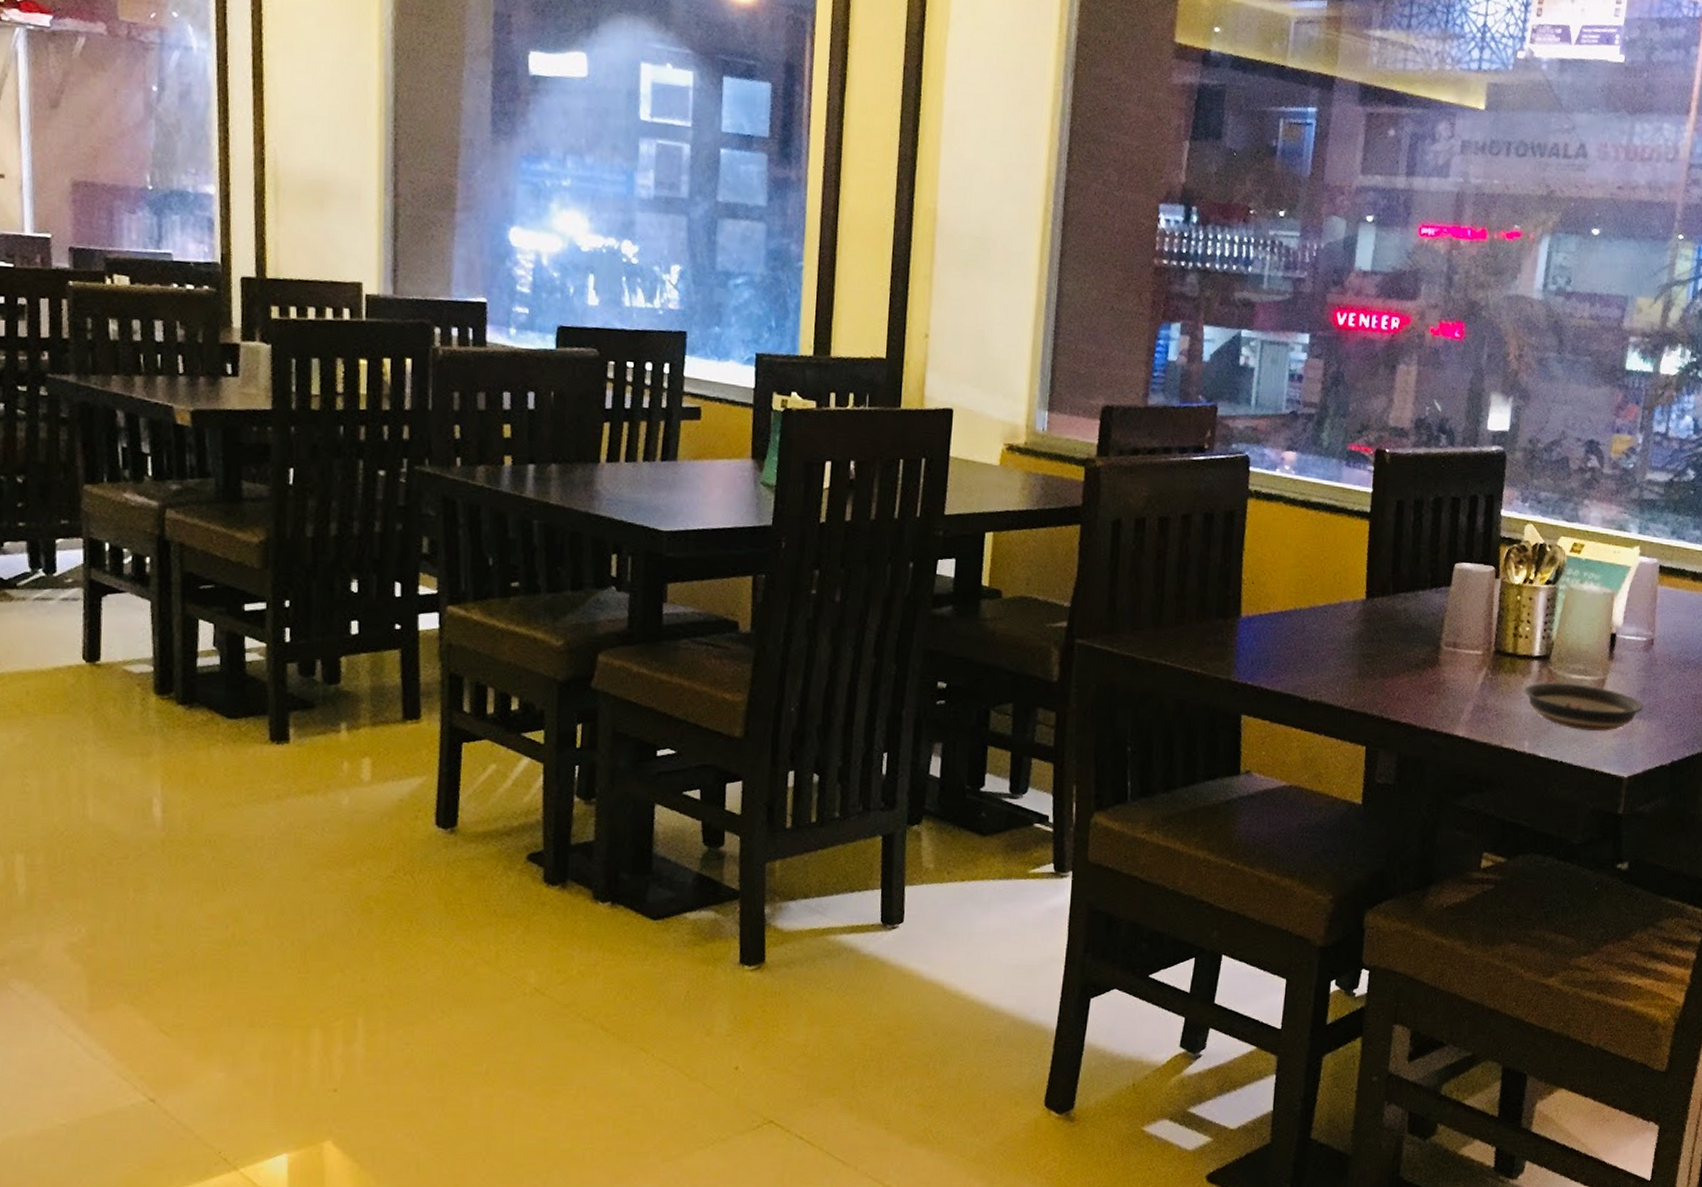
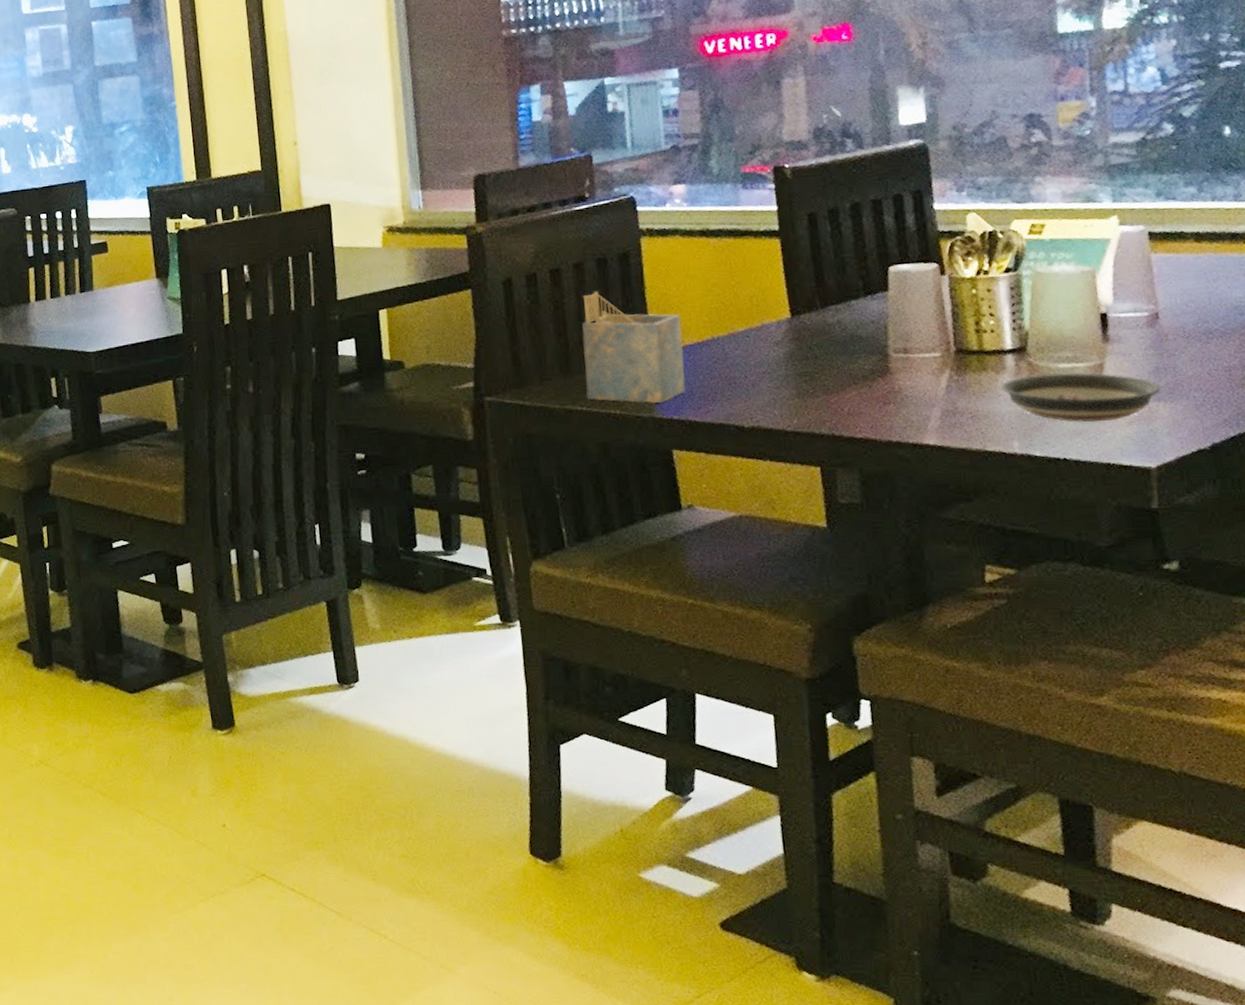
napkin holder: none [1172,546,1271,667] -> present [582,292,686,404]

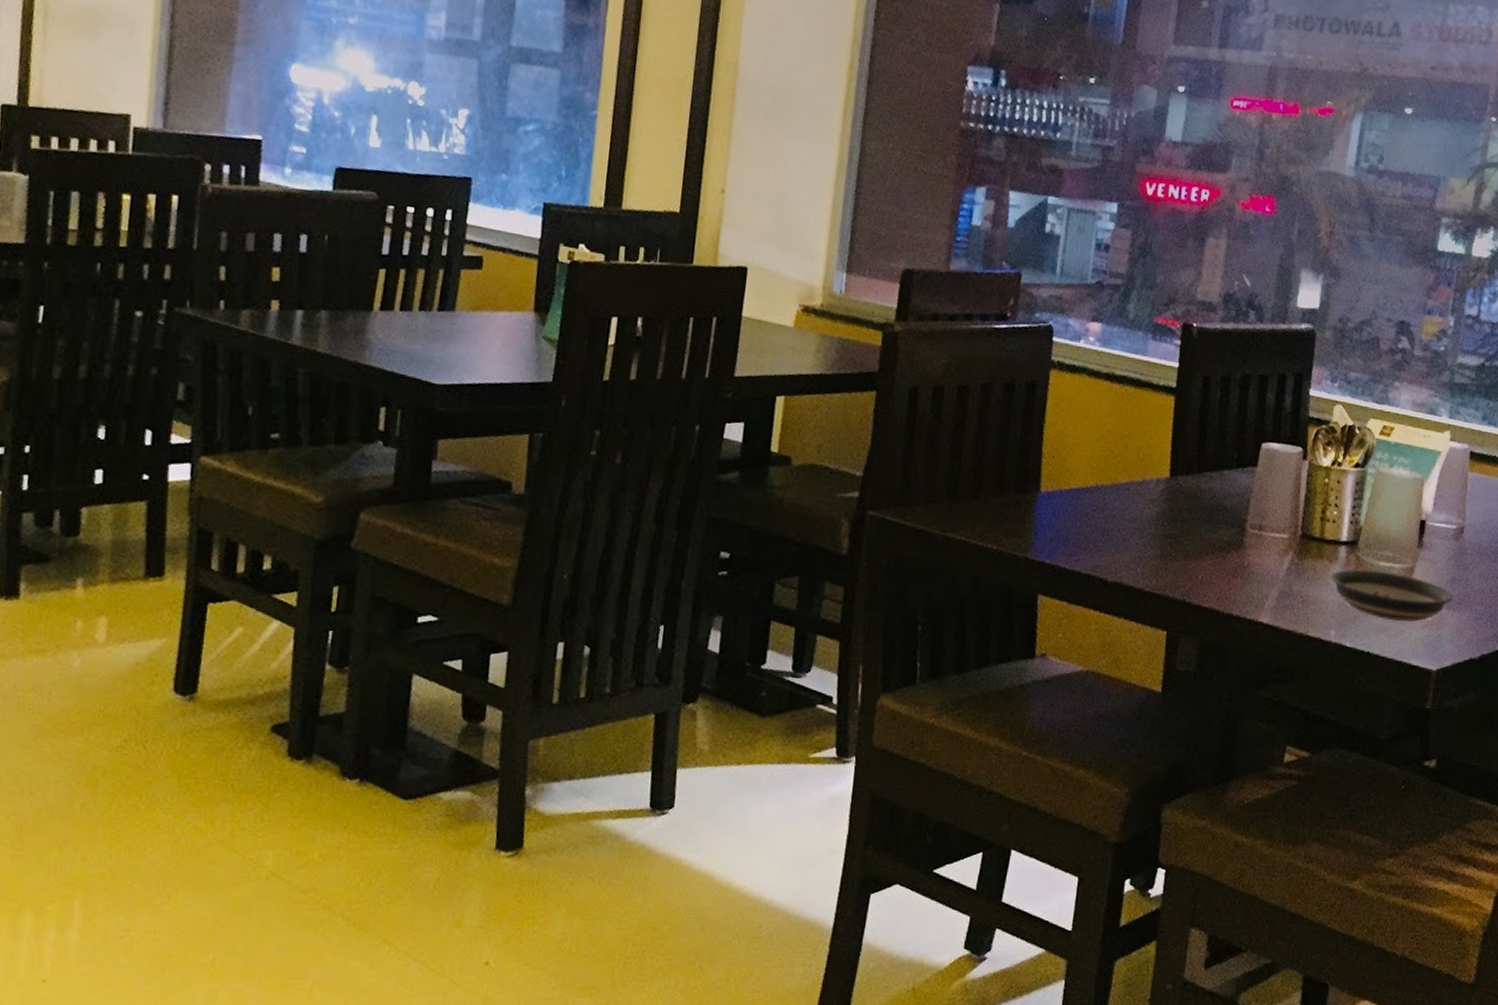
napkin holder: present [582,292,686,404] -> none [967,417,1072,545]

